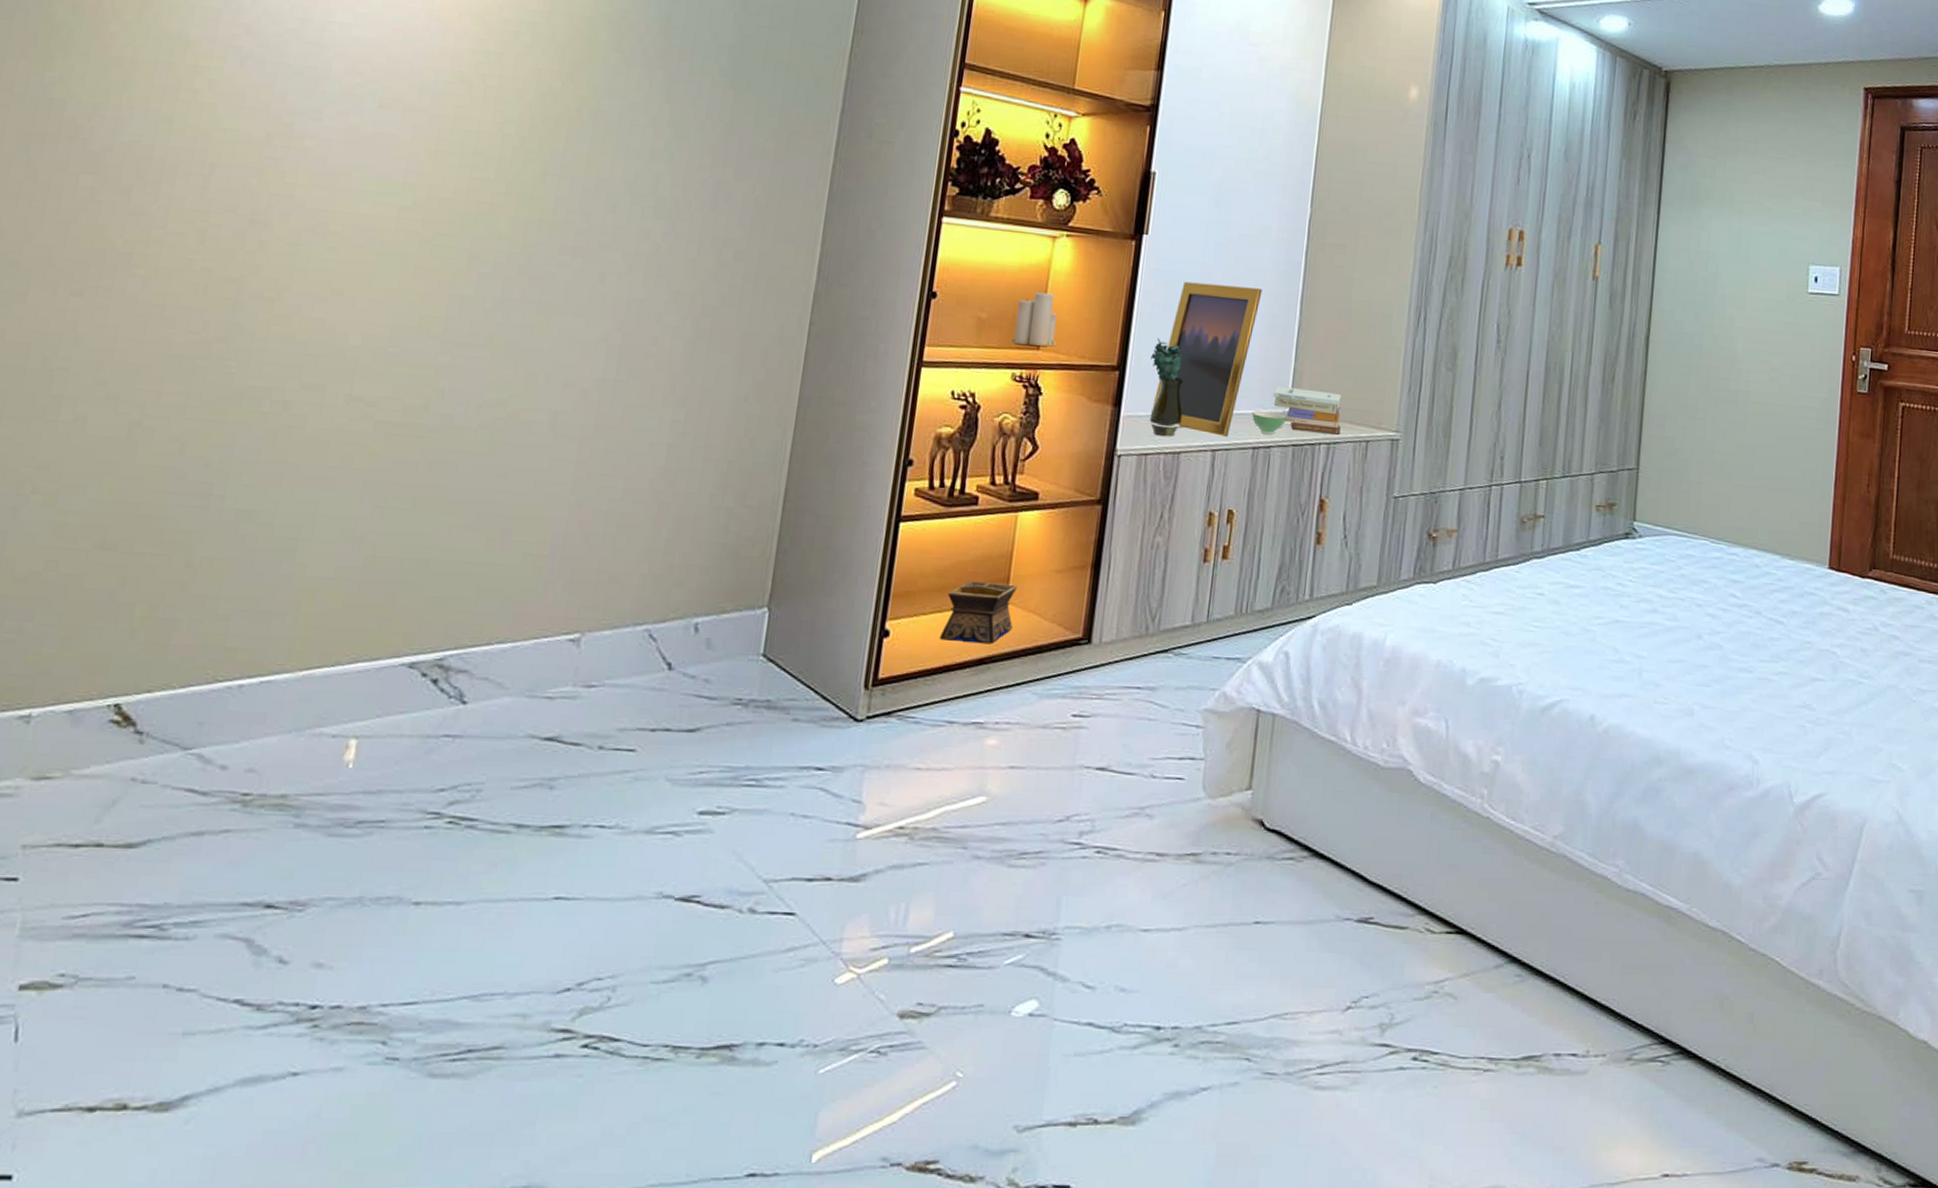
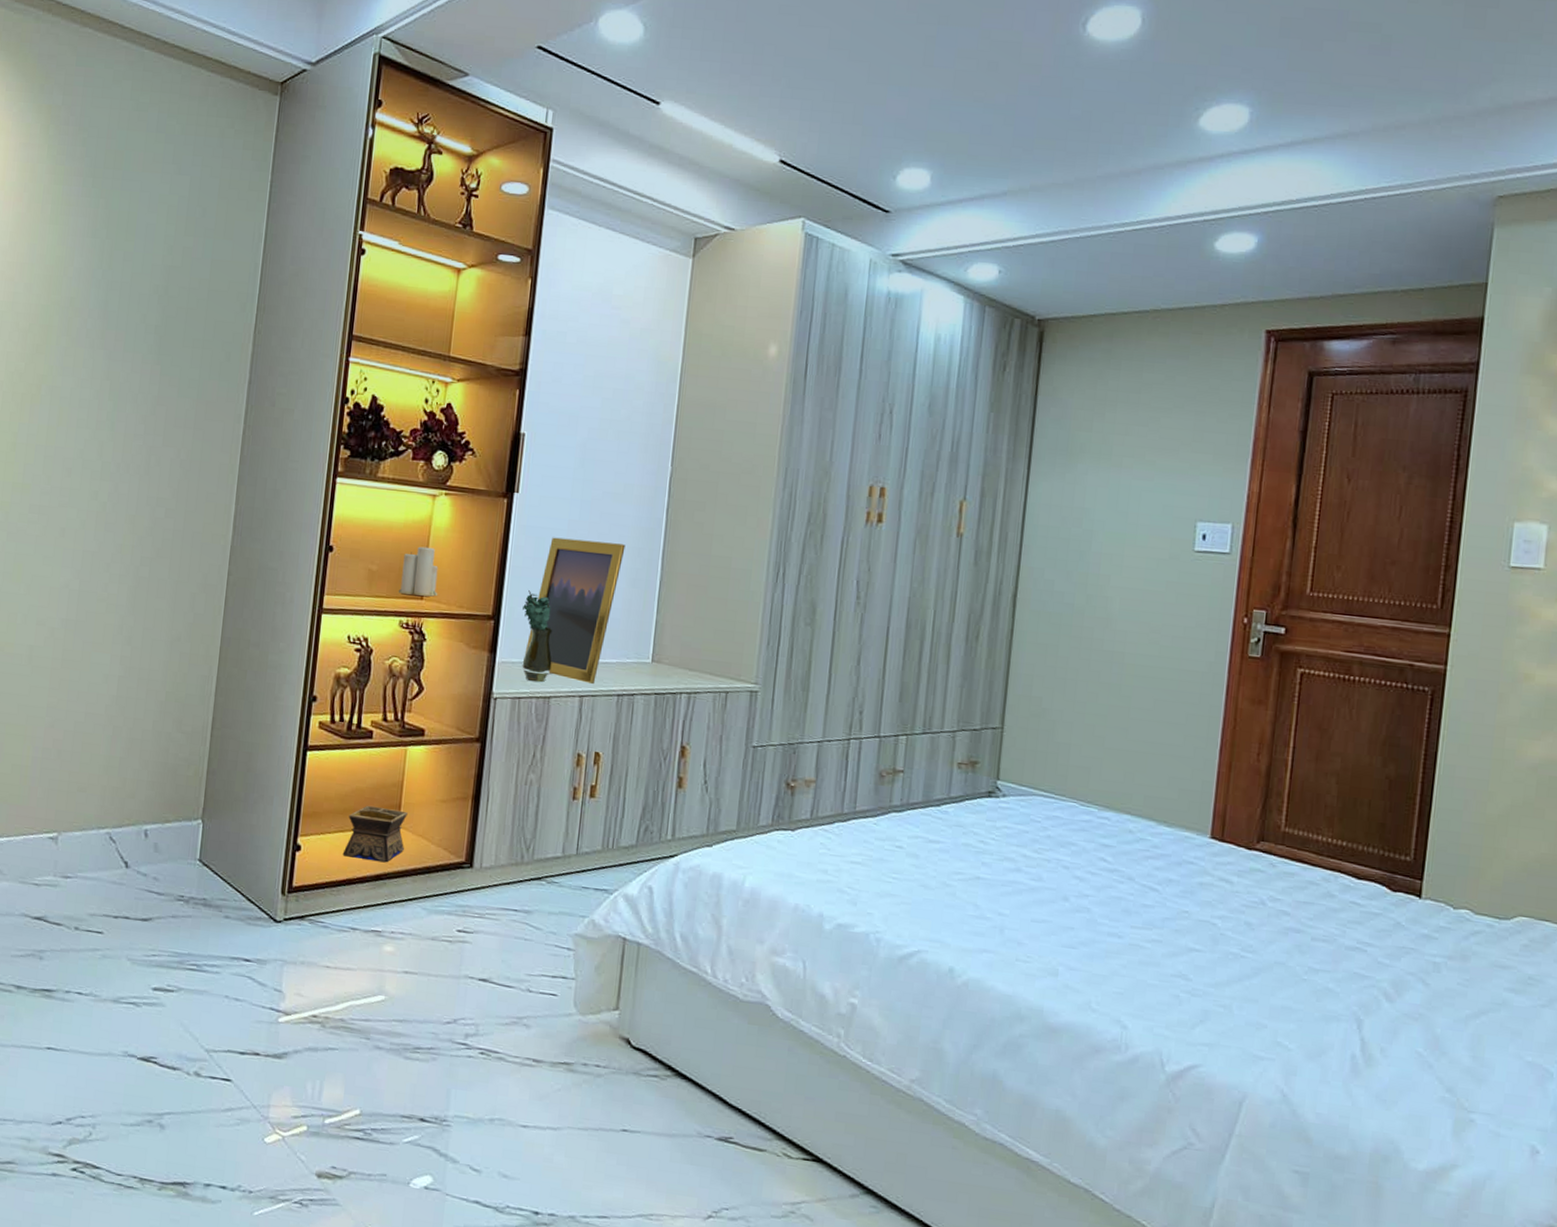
bowl: present [1251,410,1287,435] -> none [616,659,650,683]
books: present [1273,385,1342,435] -> none [636,637,702,685]

